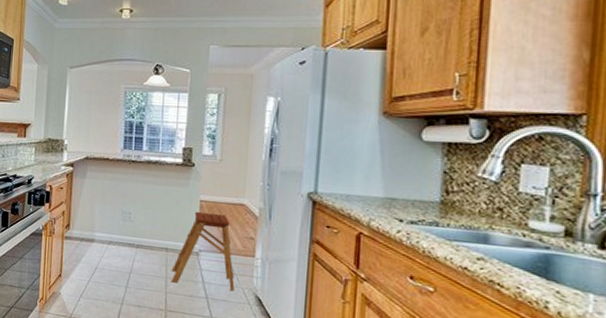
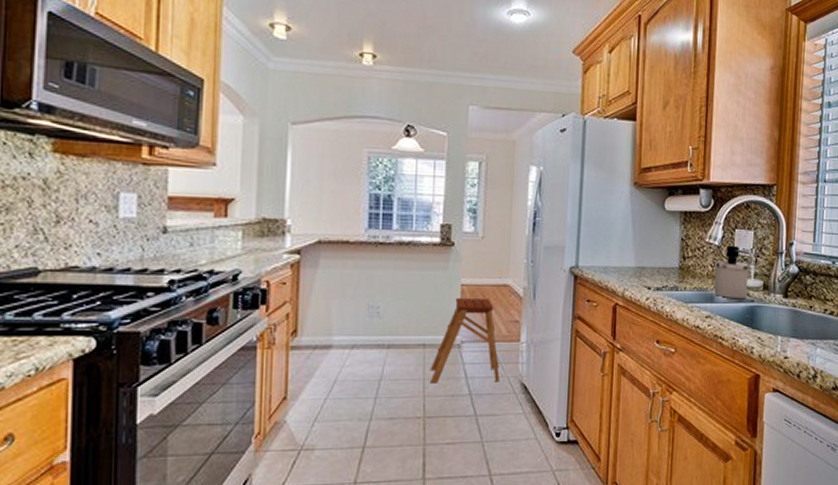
soap dispenser: none [490,181,553,245] -> present [715,245,756,300]

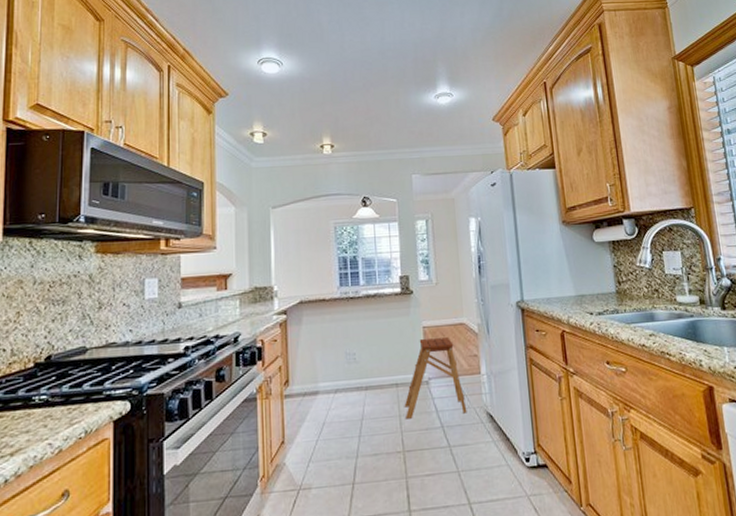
soap dispenser: present [715,245,756,300] -> none [649,266,688,316]

